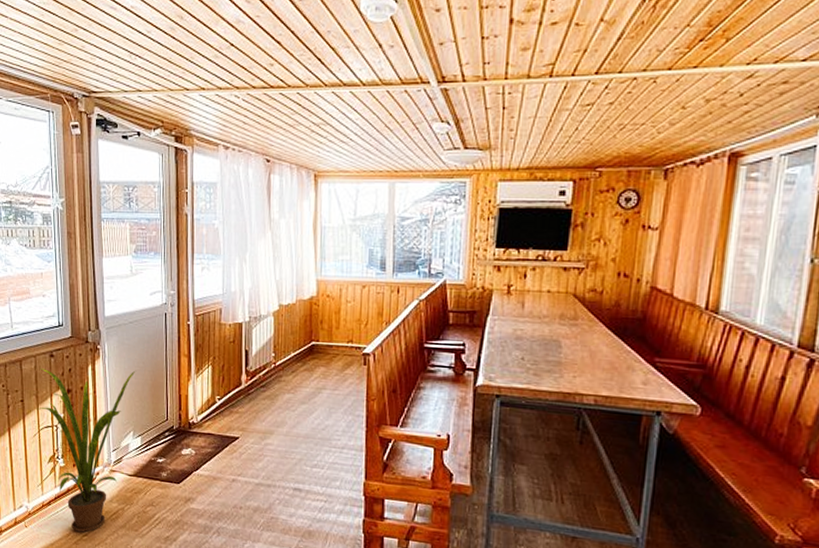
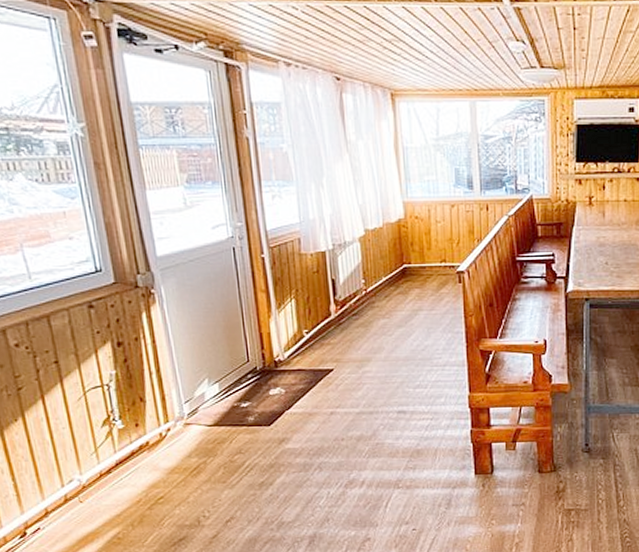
house plant: present [37,368,136,533] -> none [77,313,204,496]

